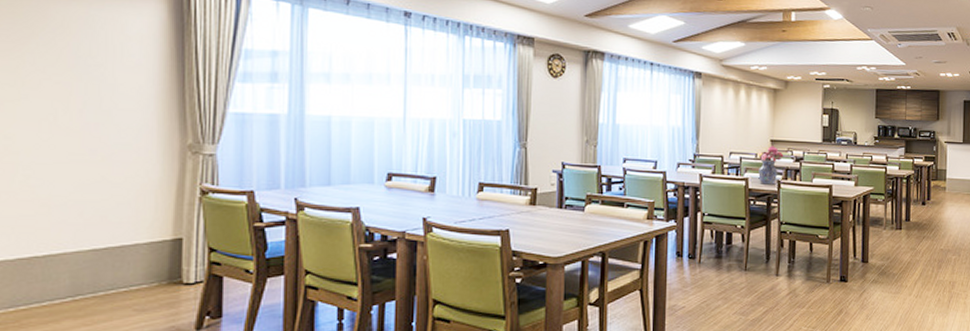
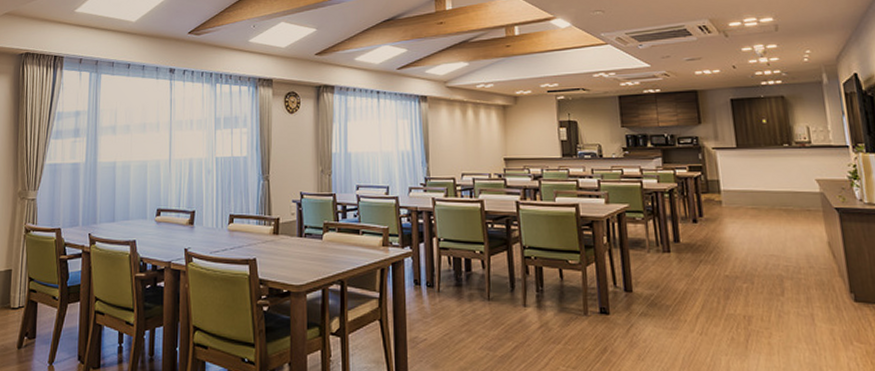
flower arrangement: present [758,146,784,186] -> none [491,164,520,207]

